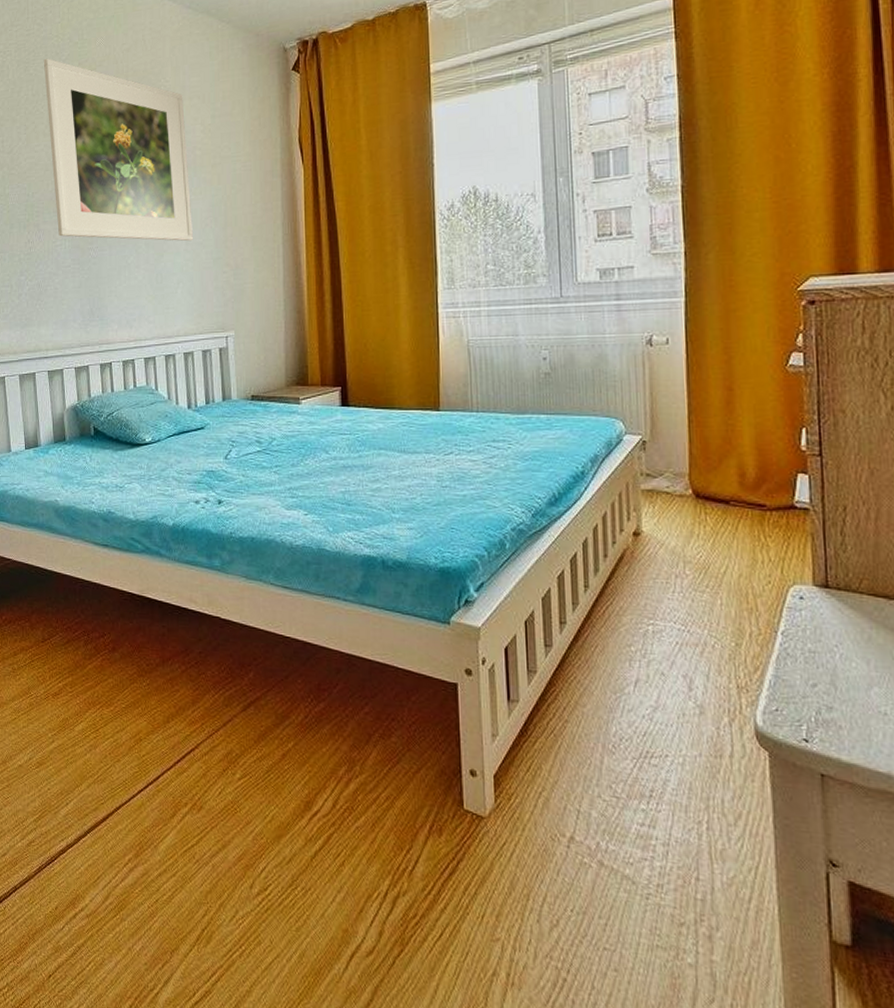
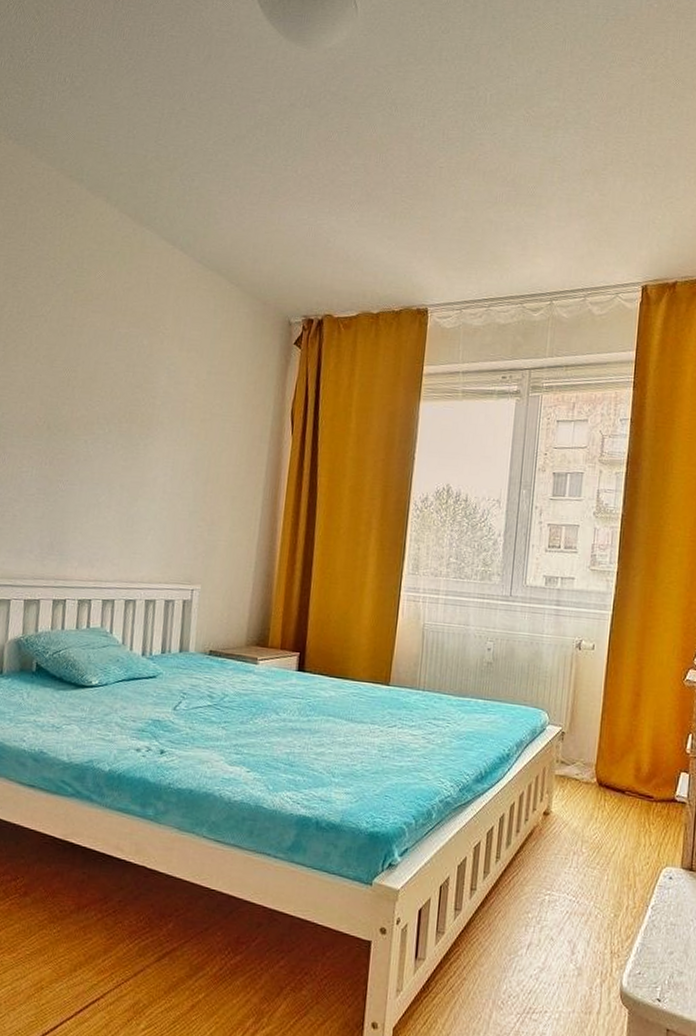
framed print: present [43,58,194,242] -> none [26,278,181,491]

